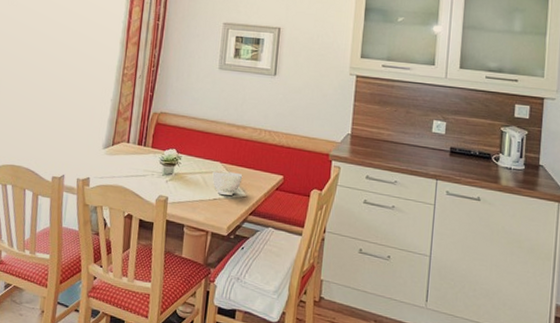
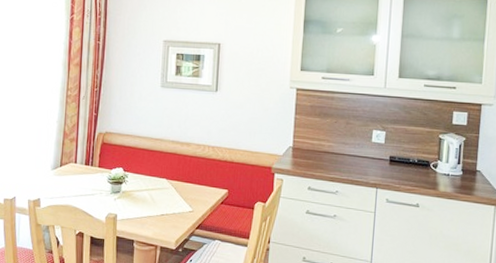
bowl: present [212,170,243,196] -> none [159,187,189,211]

